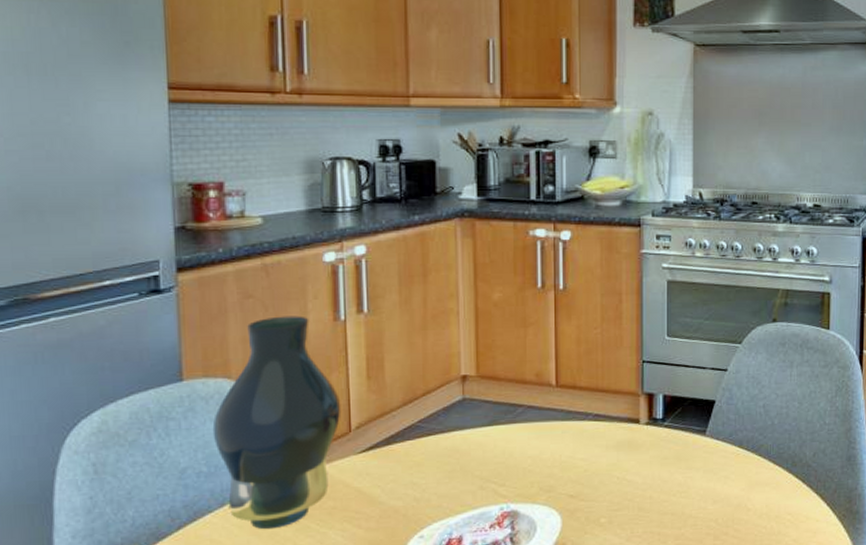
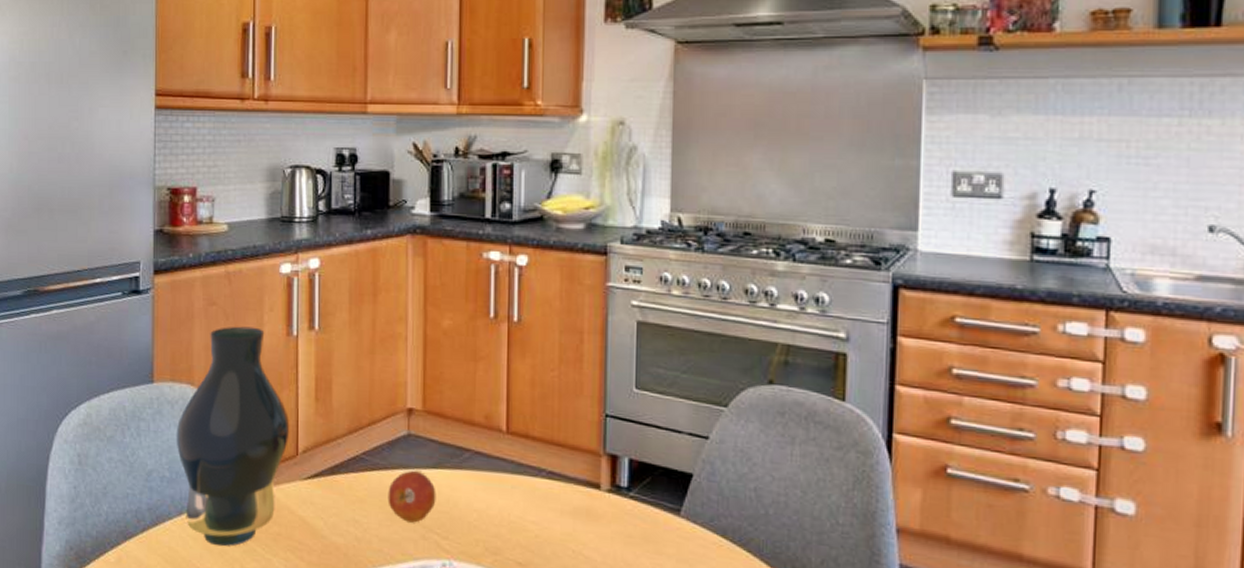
fruit: none [445,430,492,477] -> present [387,470,436,523]

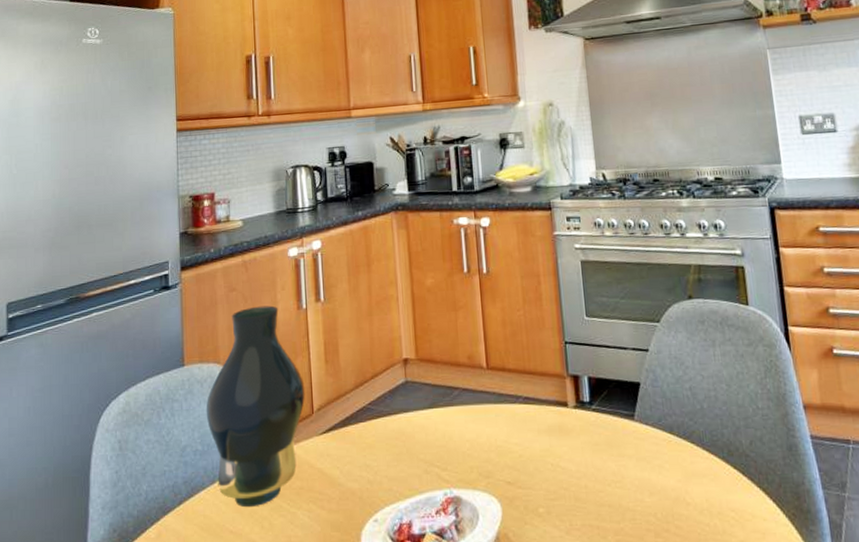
fruit: present [387,470,436,523] -> none [392,412,434,460]

